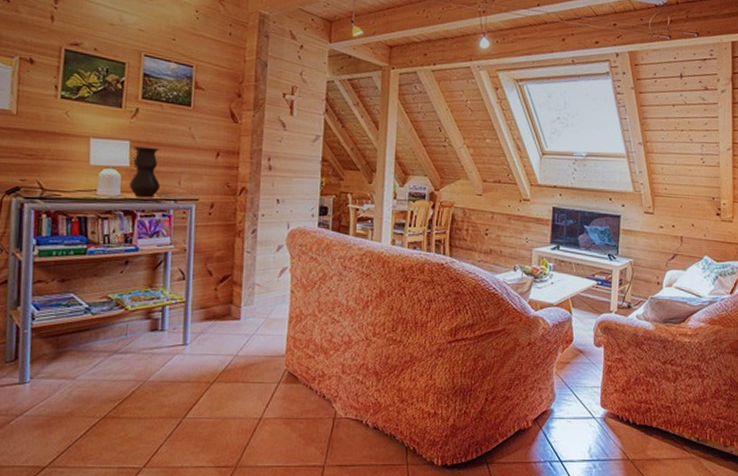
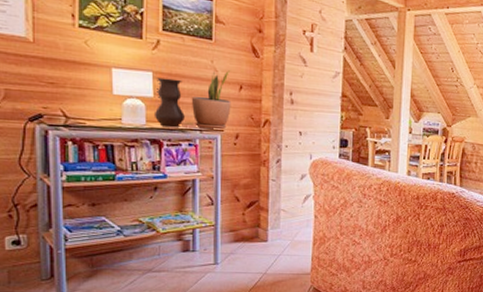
potted plant: none [167,137,208,199] -> present [191,70,231,130]

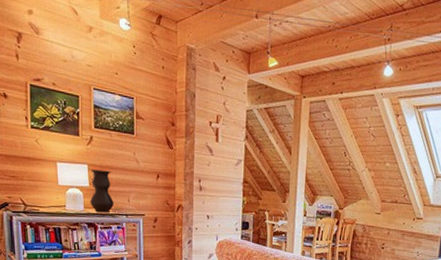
potted plant: present [191,70,231,130] -> none [118,161,151,214]

